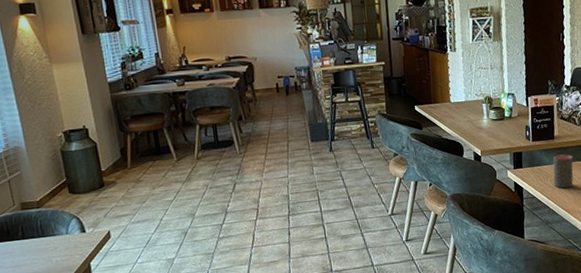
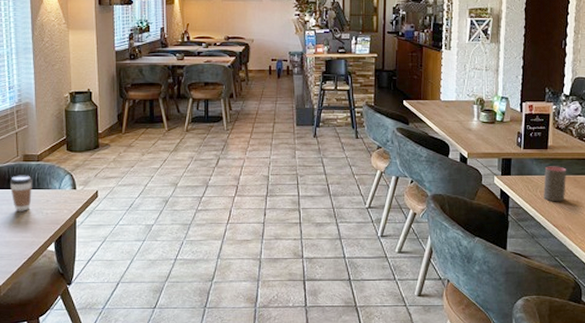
coffee cup: none [9,224,38,263] -> present [9,175,32,211]

